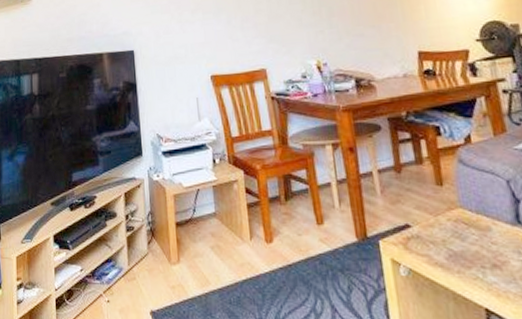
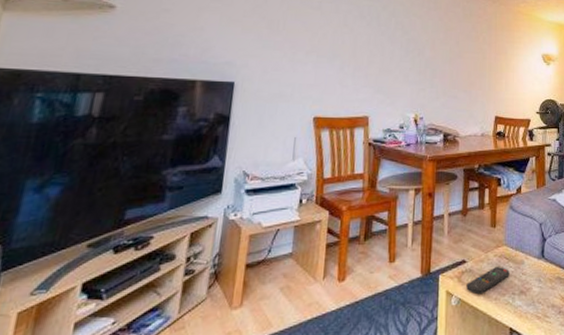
remote control: none [415,232,473,266] -> present [466,266,510,295]

